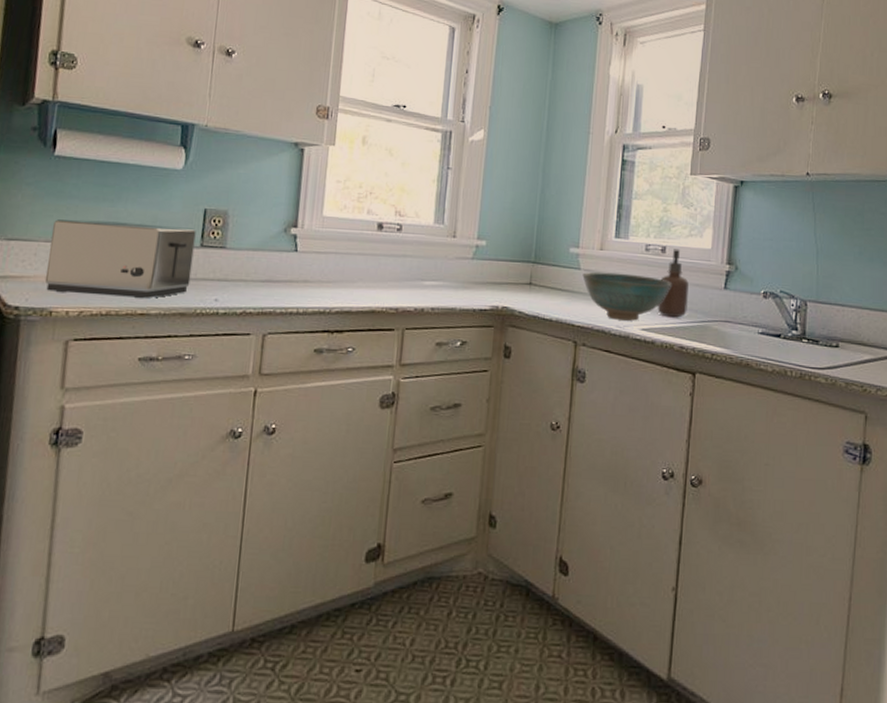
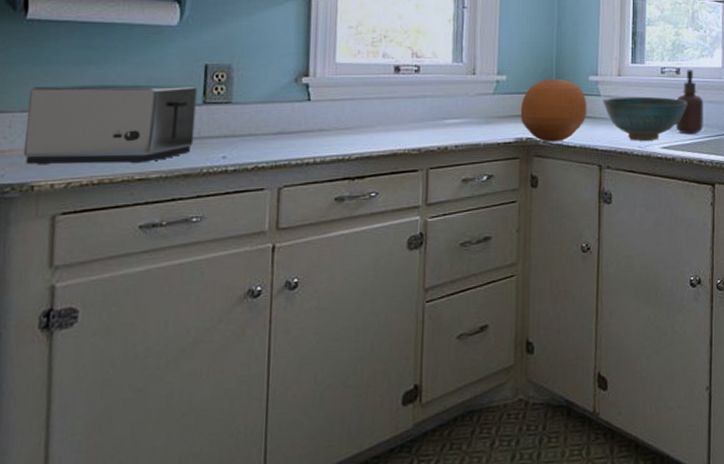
fruit: none [497,247,566,314] -> present [520,78,587,142]

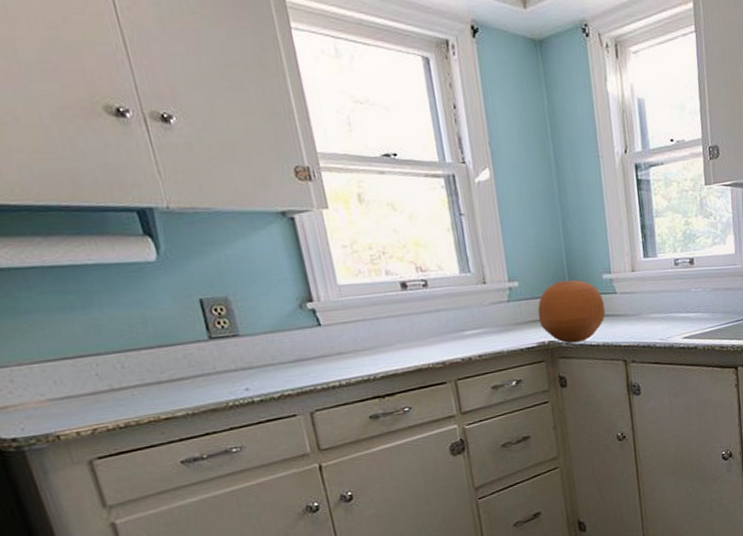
toaster: present [23,84,197,166] -> none [18,321,211,416]
bowl: present [603,96,687,141] -> none [619,288,704,334]
soap dispenser: present [675,69,703,133] -> none [693,258,722,322]

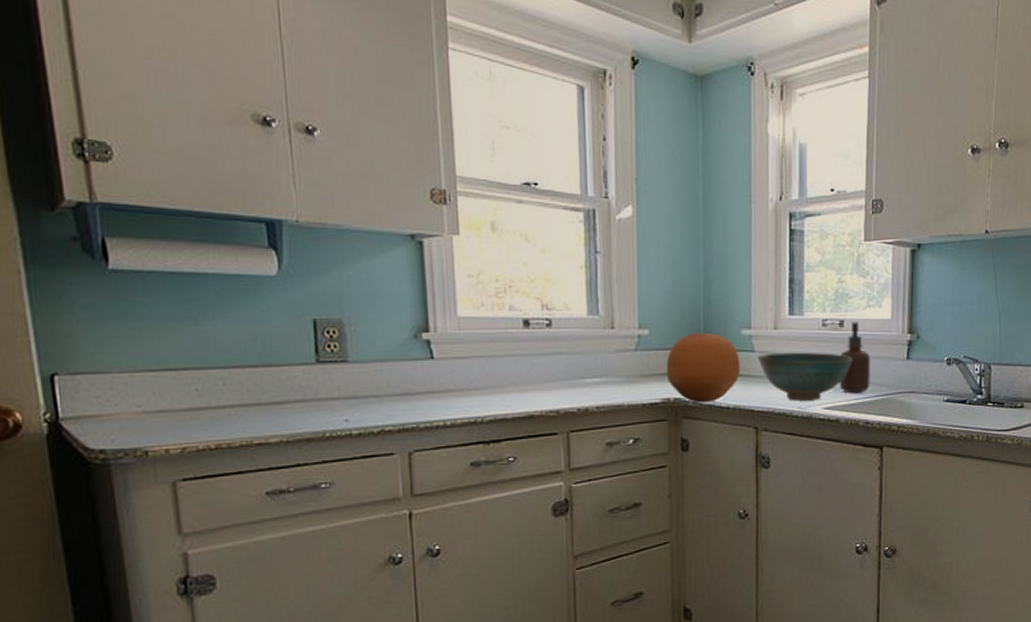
bowl: none [619,288,704,334] -> present [757,352,852,401]
soap dispenser: none [693,258,722,322] -> present [839,321,870,392]

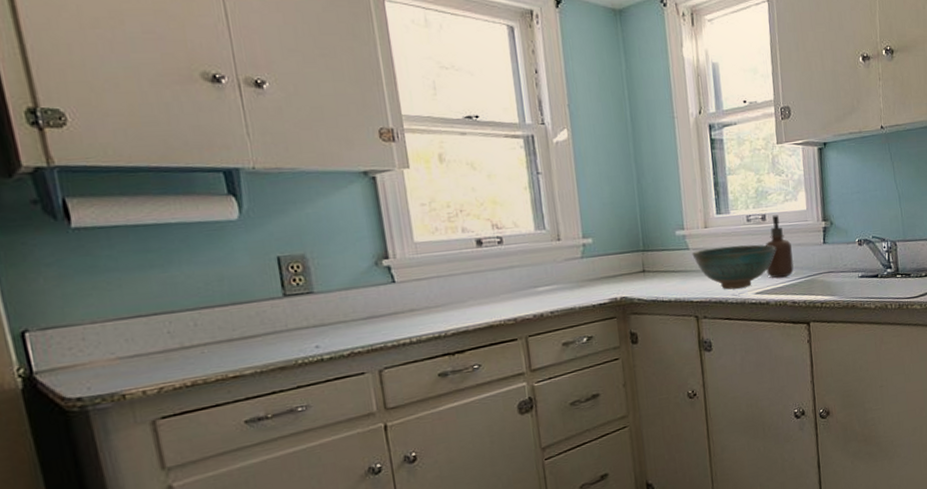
fruit: present [666,332,741,403] -> none [610,236,678,300]

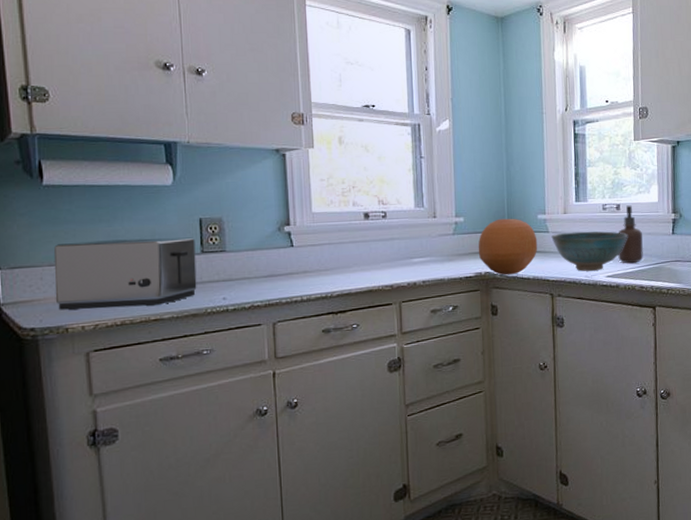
toaster: none [94,279,282,375] -> present [53,237,197,311]
fruit: none [610,236,678,300] -> present [478,218,538,275]

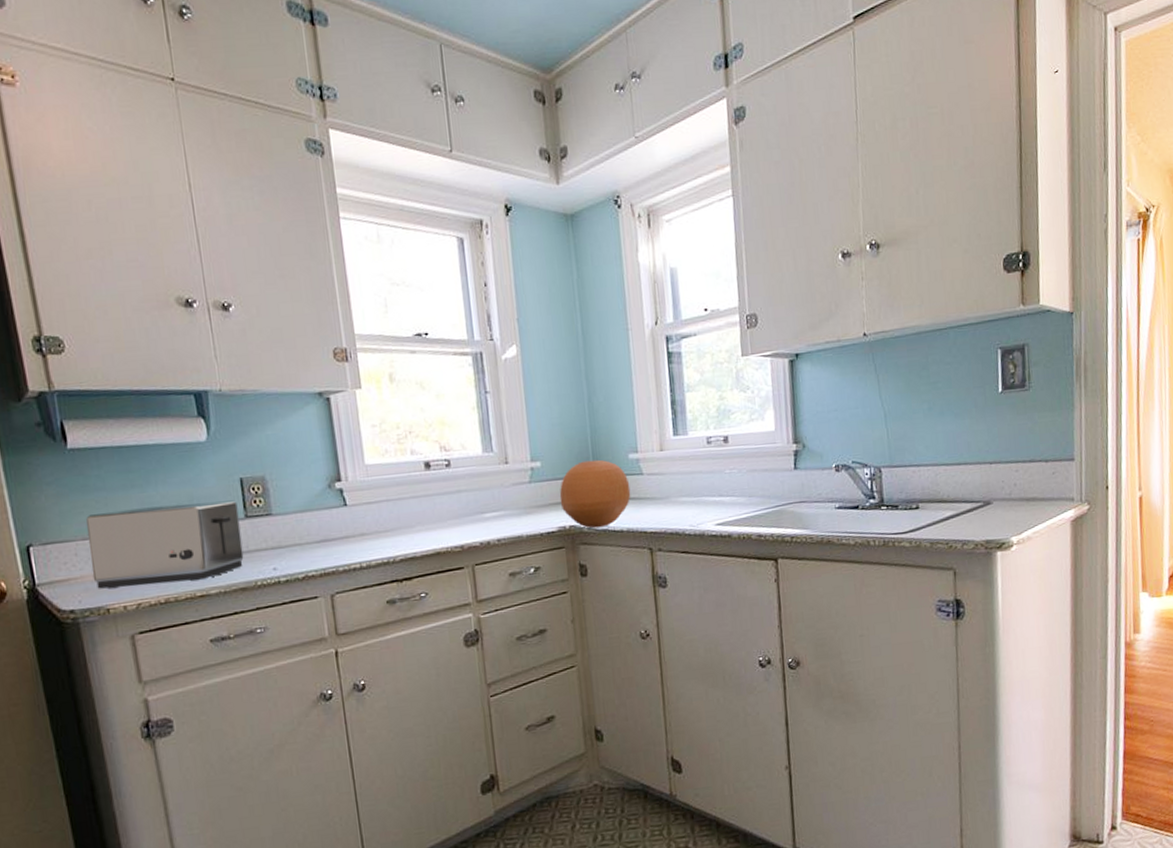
bowl: present [551,231,628,271] -> none [646,469,740,520]
soap dispenser: present [618,205,643,263] -> none [727,436,760,507]

